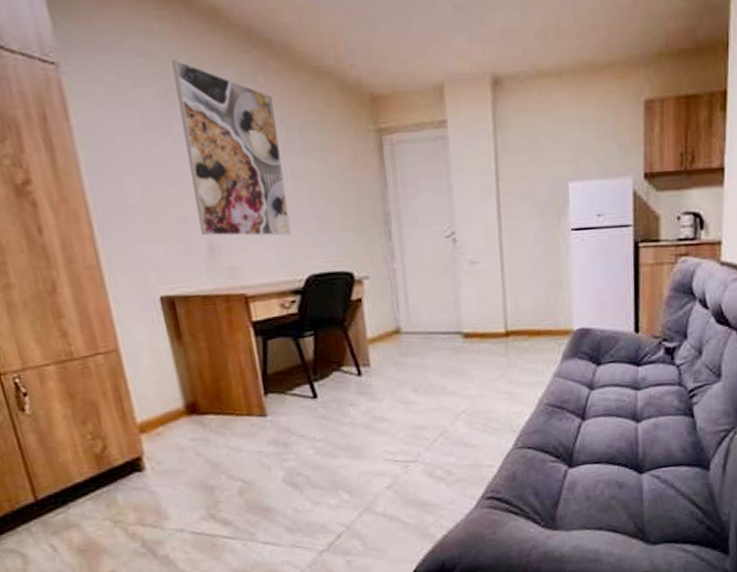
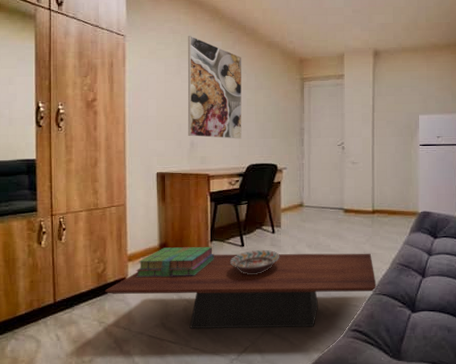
coffee table: none [111,393,518,518] -> present [104,253,377,329]
stack of books: none [154,402,274,455] -> present [135,247,214,277]
decorative bowl: none [298,400,374,437] -> present [229,250,280,274]

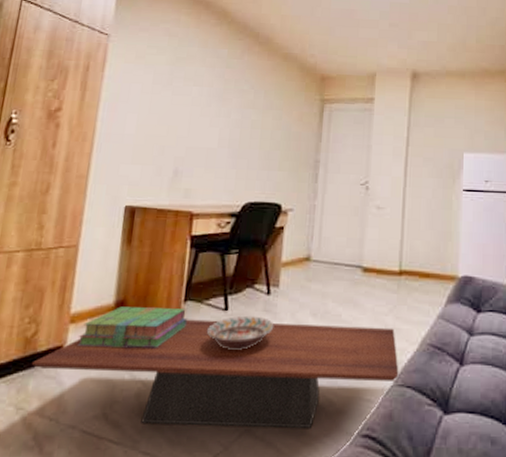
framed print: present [187,36,242,139] -> none [171,40,251,170]

